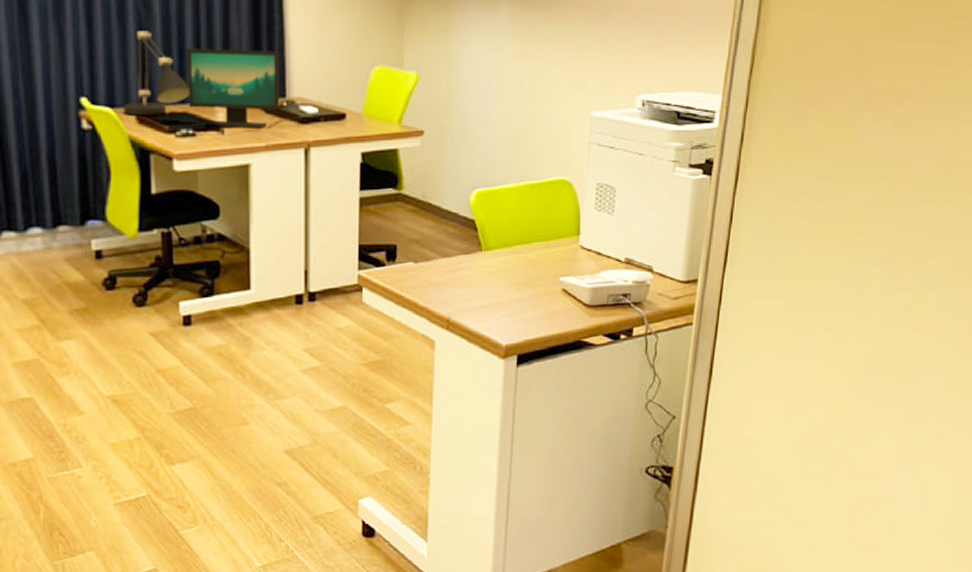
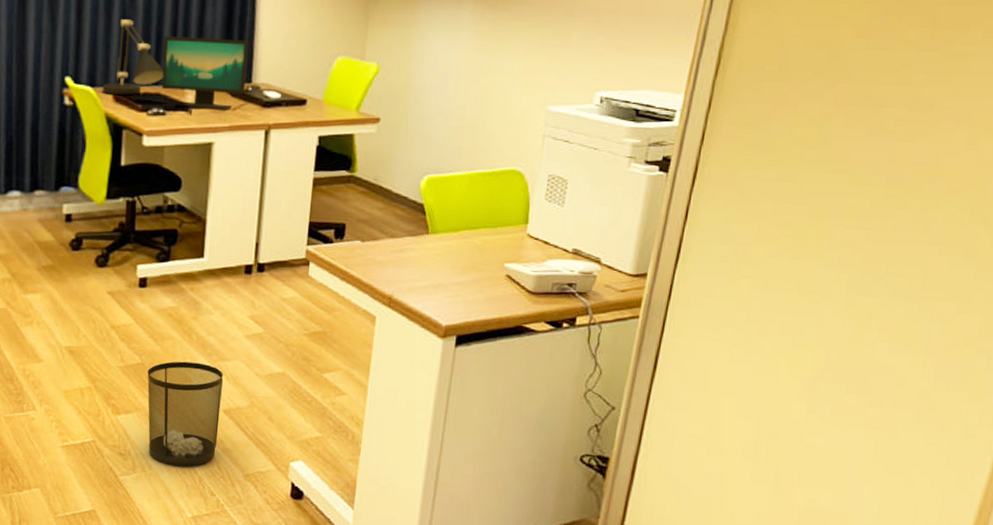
waste bin: none [200,402,282,514] -> present [147,361,223,467]

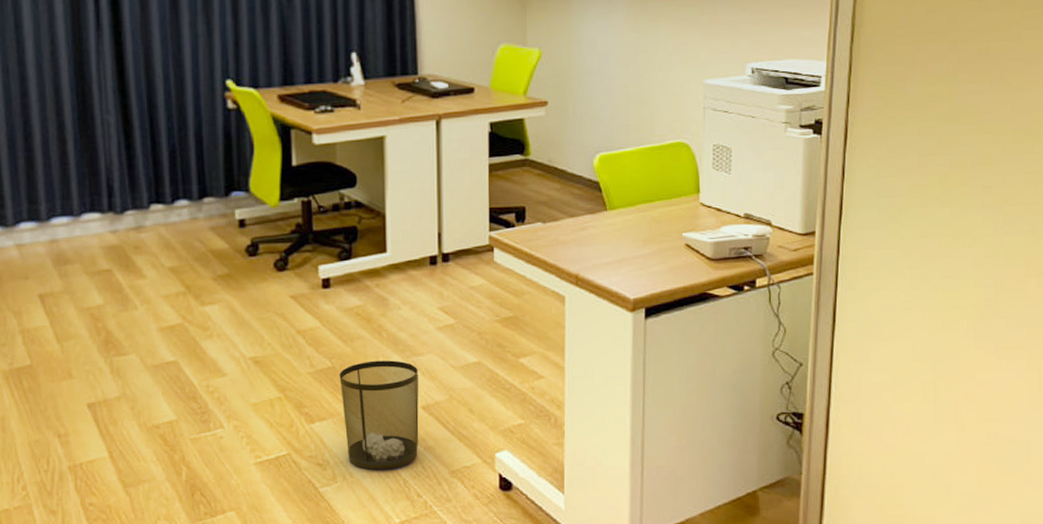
desk lamp: present [102,19,163,96] -> none [266,19,328,96]
computer monitor: present [161,36,248,112] -> none [326,33,411,105]

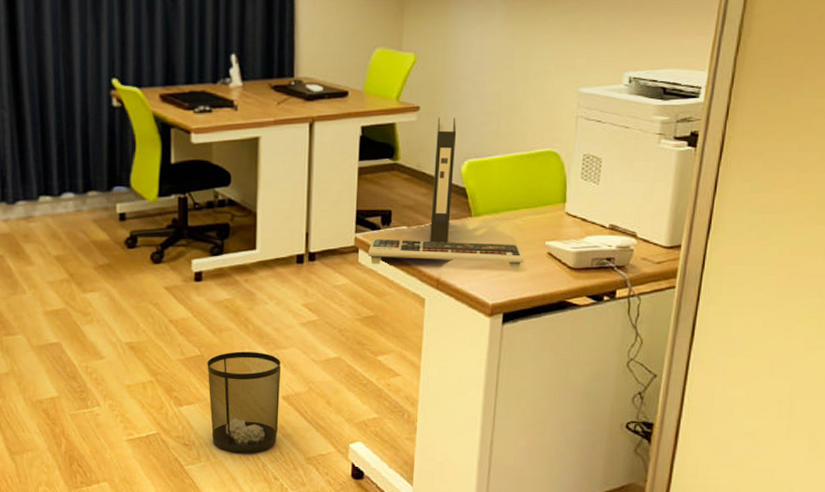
computer keyboard: none [504,236,662,264] -> present [368,239,524,271]
binder: none [565,111,587,238] -> present [430,118,457,243]

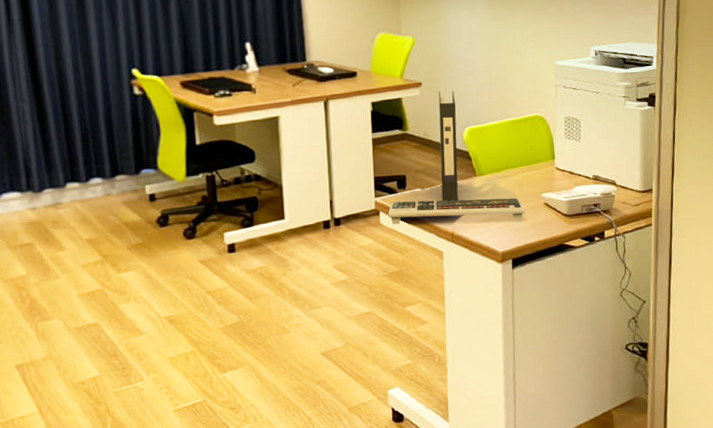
waste bin: present [207,351,281,453] -> none [247,313,320,411]

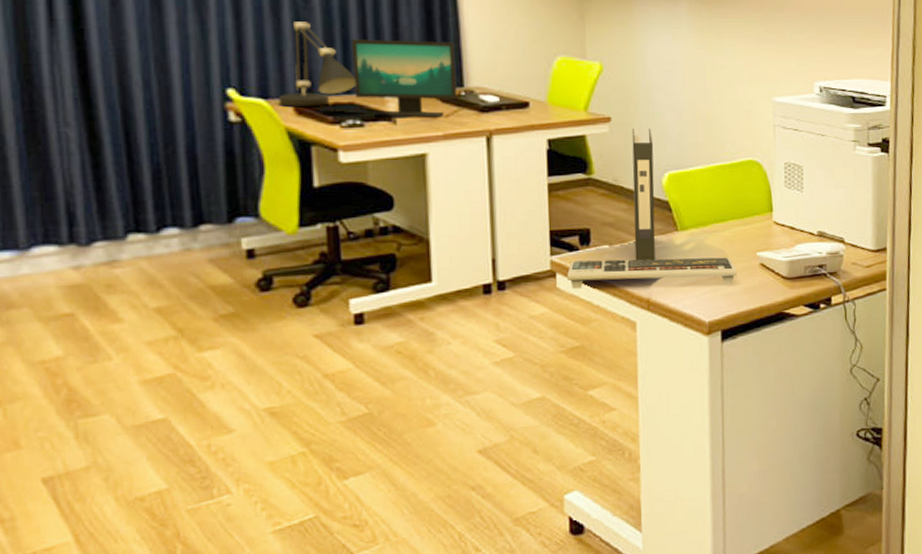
desk lamp: none [169,13,225,82] -> present [278,21,356,108]
computer monitor: none [221,25,301,89] -> present [352,39,457,119]

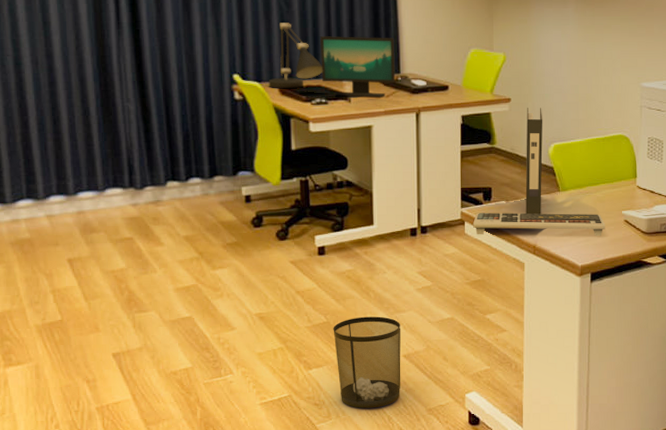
waste bin: none [378,401,476,526] -> present [333,316,401,409]

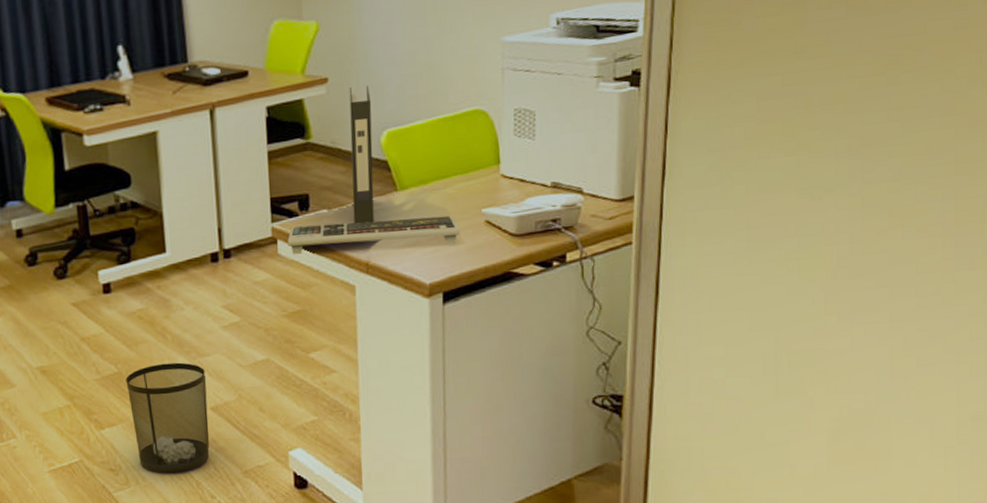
desk lamp: present [268,23,322,89] -> none [33,16,95,99]
computer monitor: present [320,36,395,99] -> none [90,19,182,101]

